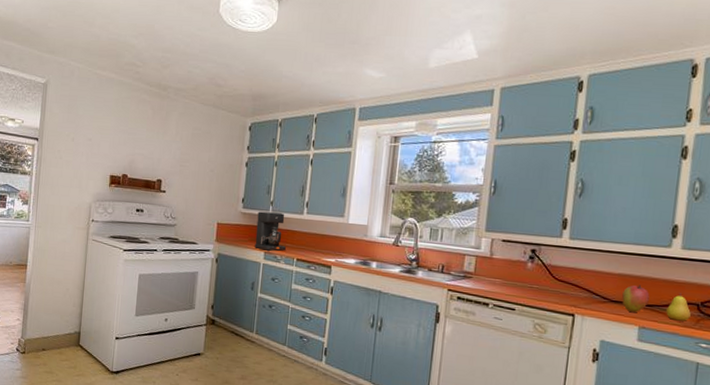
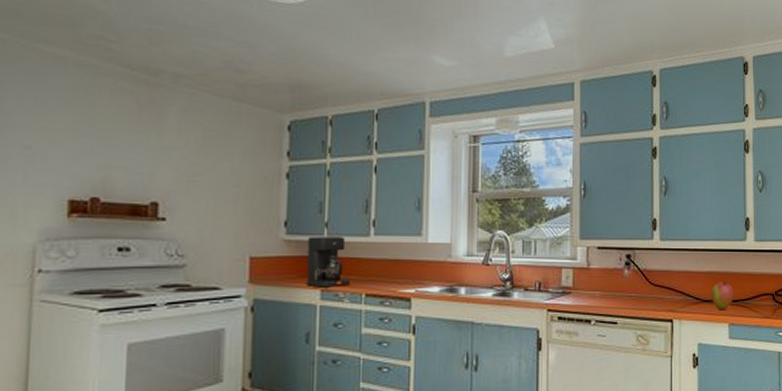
fruit: present [666,293,691,321] -> none [749,285,768,313]

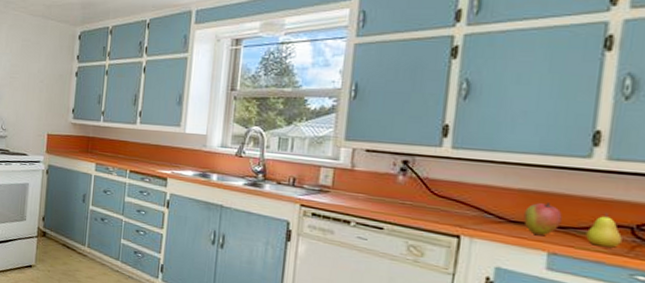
coffee maker: present [306,237,350,288] -> none [85,122,118,163]
fruit: none [749,285,768,313] -> present [586,213,622,248]

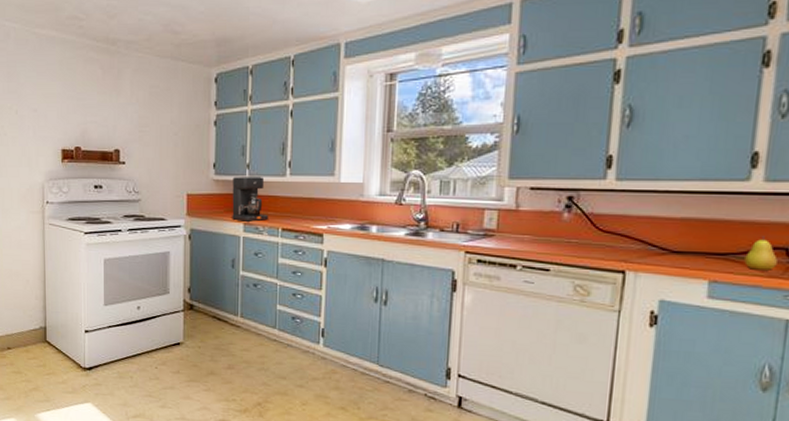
coffee maker: none [85,122,118,163] -> present [232,177,268,222]
fruit: present [523,202,562,236] -> none [686,230,722,265]

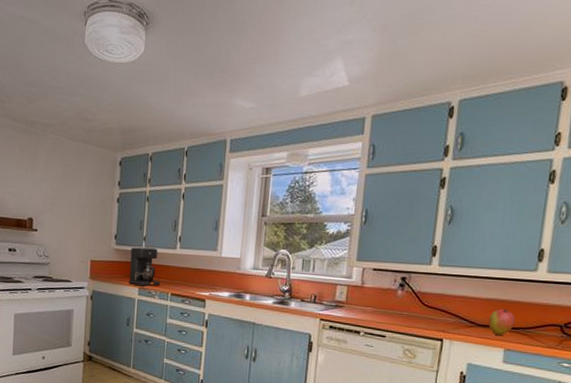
fruit: none [686,230,722,265] -> present [488,309,515,336]
fruit: present [744,236,778,270] -> none [530,315,554,342]

